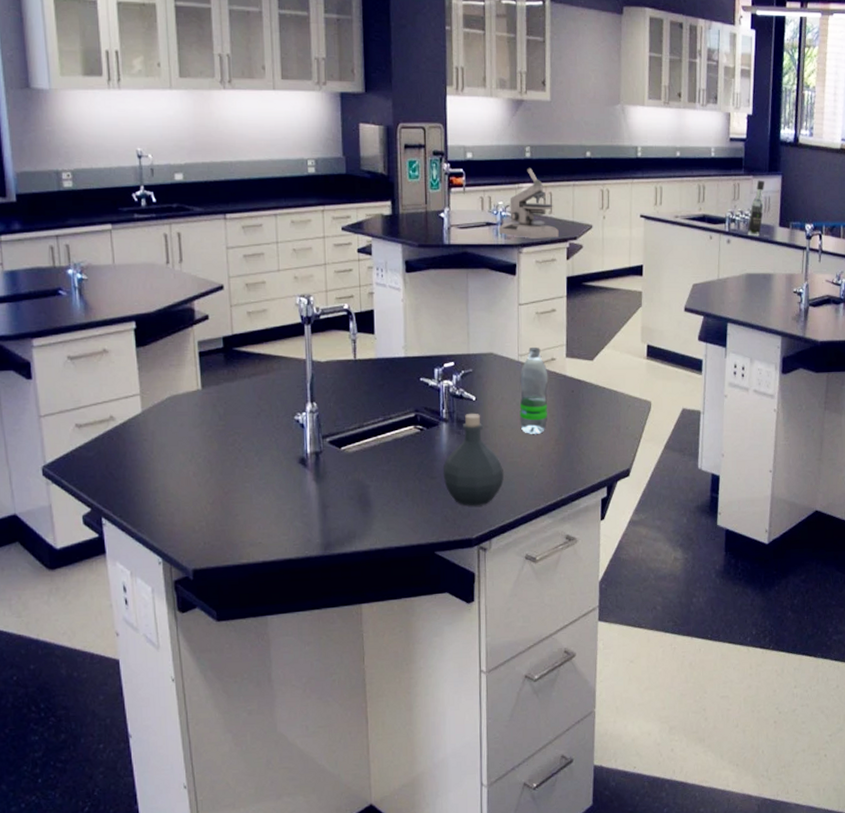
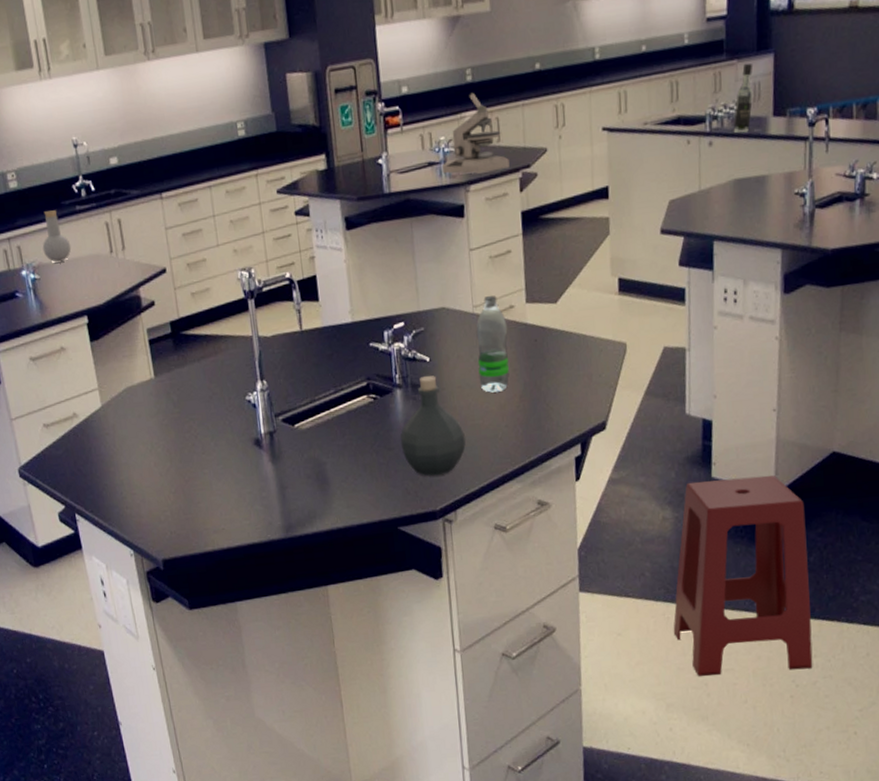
flask: none [93,215,125,266] -> present [42,210,72,263]
stool: none [678,526,794,702] -> present [673,474,813,676]

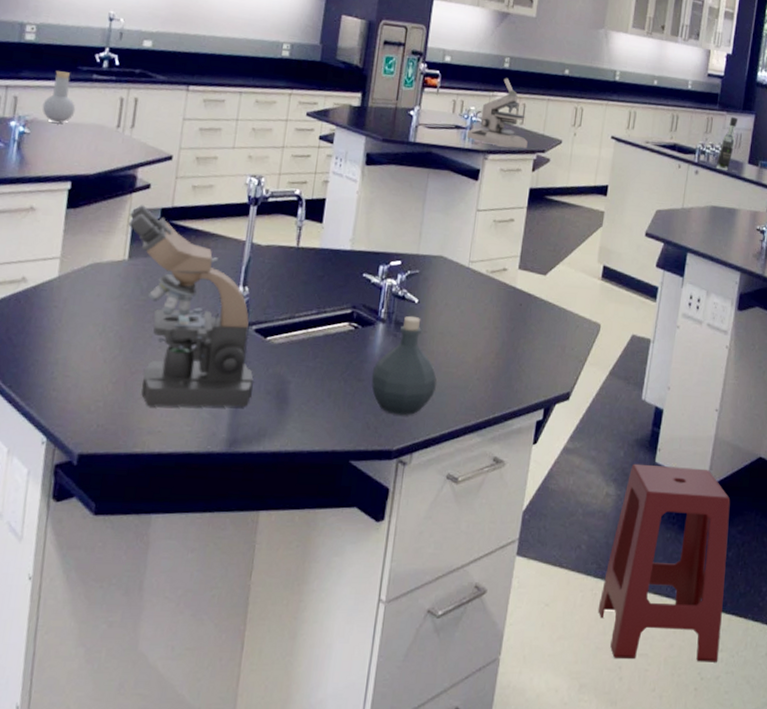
microscope: none [144,323,294,508] -> present [128,205,254,407]
bottle: present [476,295,509,393] -> none [461,254,498,345]

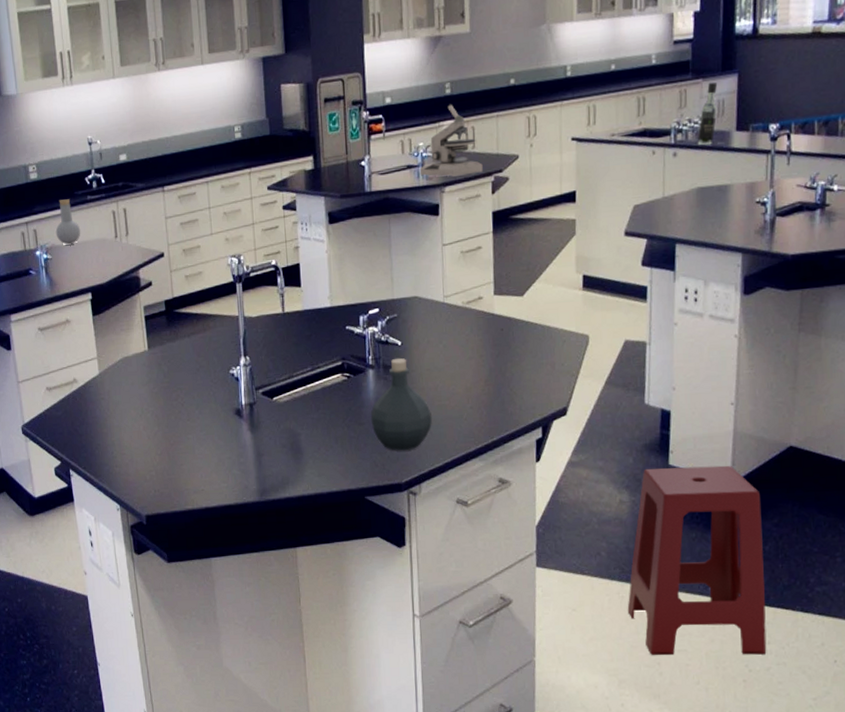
microscope: present [128,205,254,407] -> none [141,301,270,470]

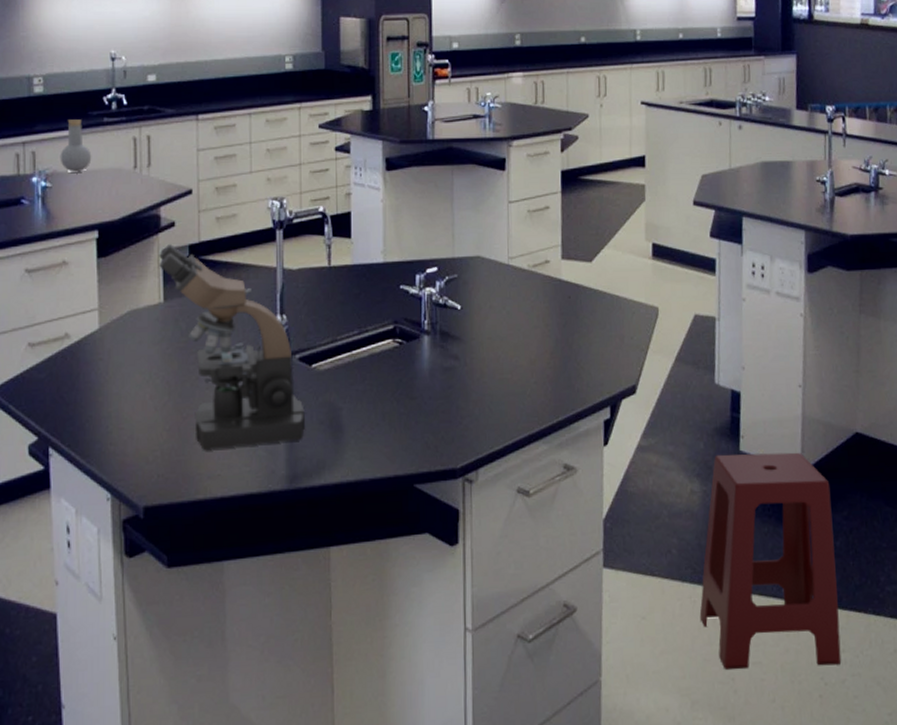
microscope: none [141,301,270,470] -> present [159,244,305,450]
flask: present [370,357,433,451] -> none [423,323,493,431]
microscope: present [419,104,483,177] -> none [486,56,552,131]
bottle: present [697,82,718,146] -> none [760,60,779,121]

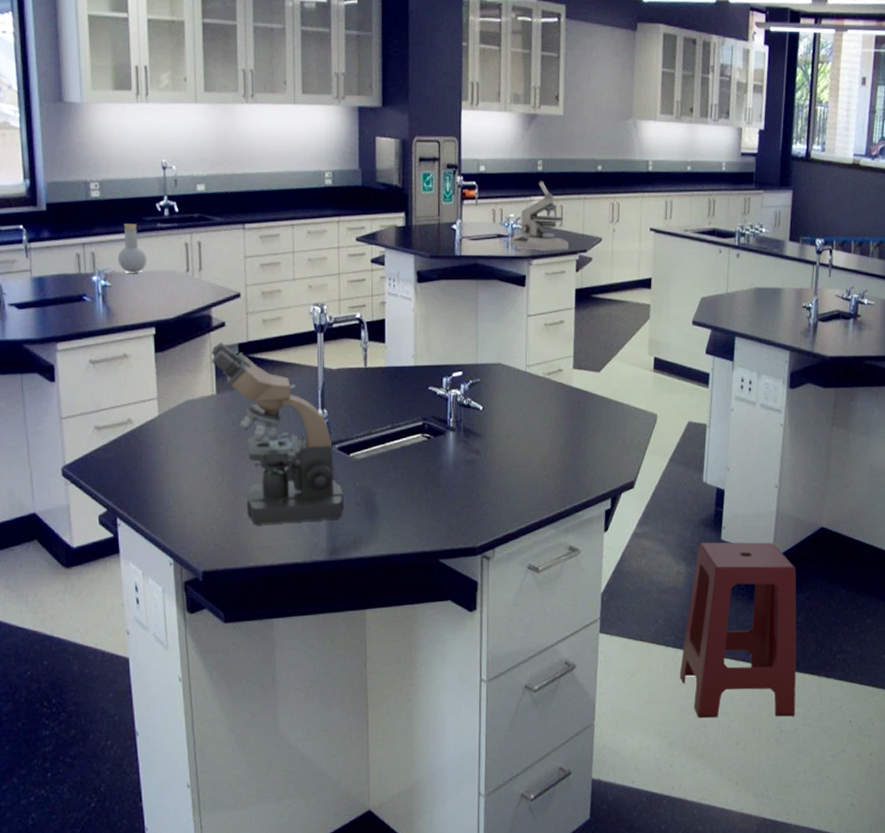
microscope: none [486,56,552,131] -> present [509,181,569,251]

